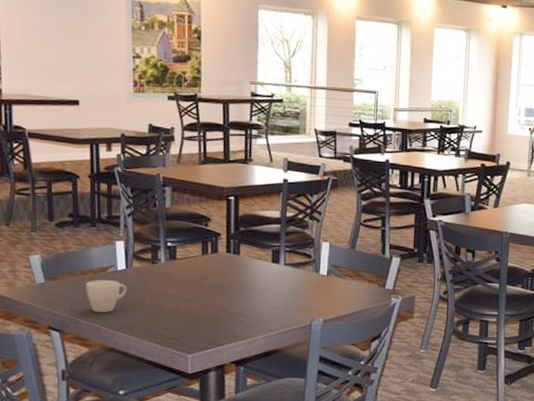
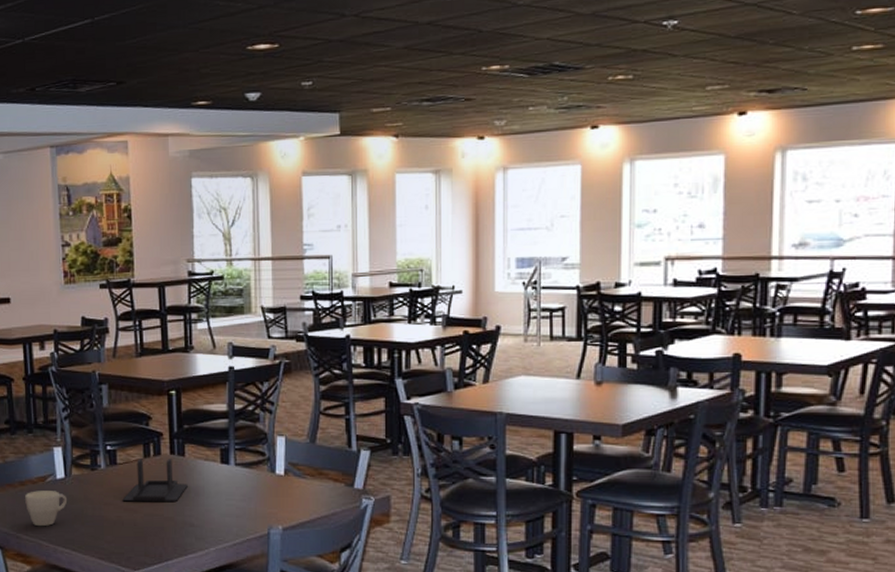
napkin holder: none [180,255,241,295] -> present [122,459,188,502]

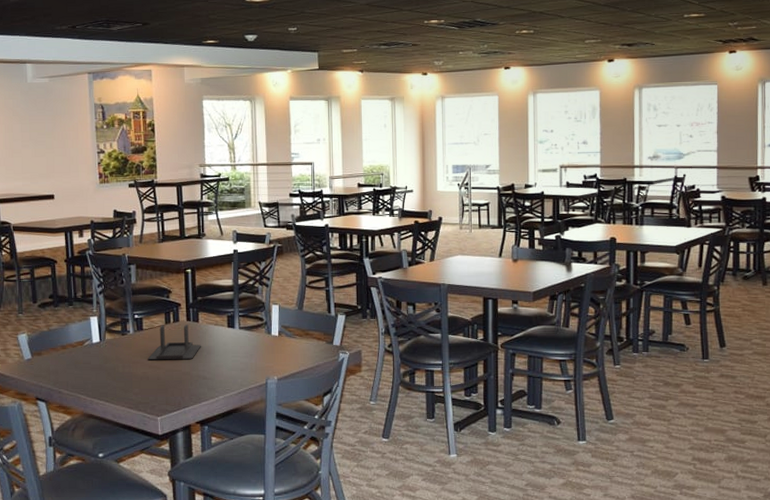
cup: present [25,490,68,527] -> none [66,353,102,383]

